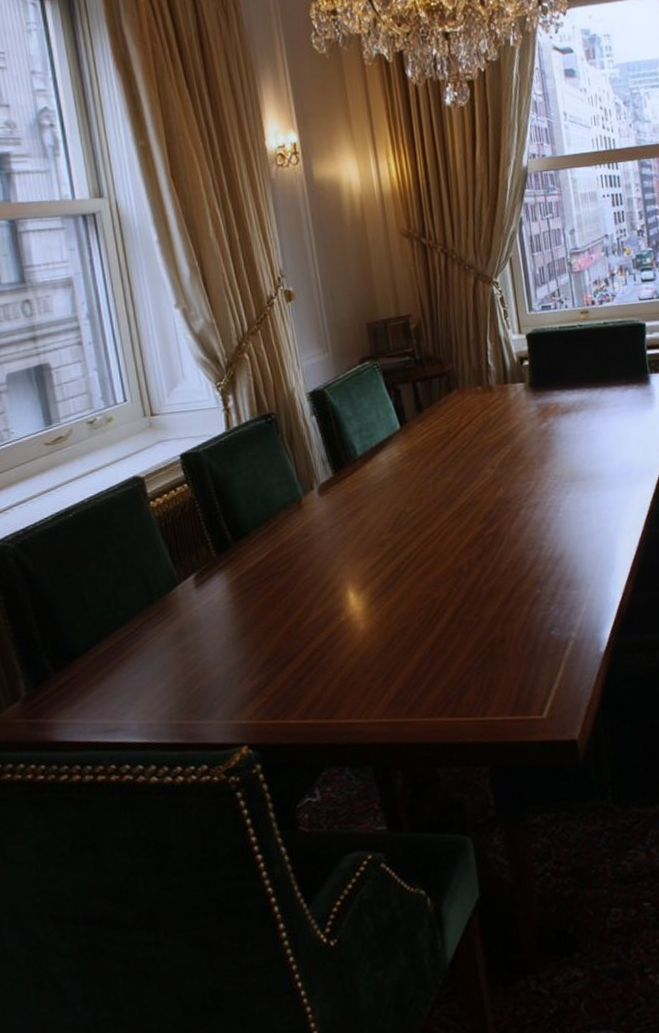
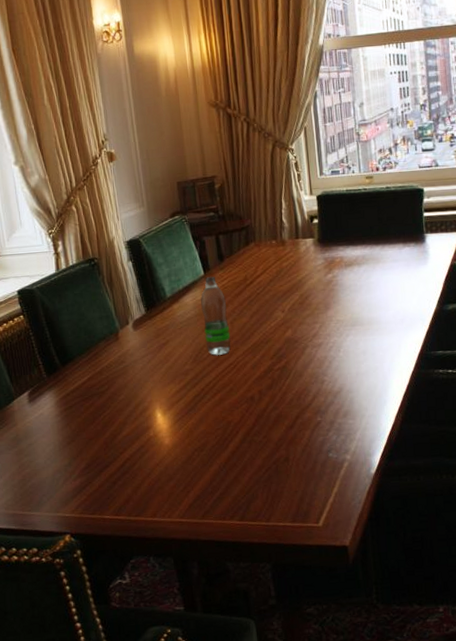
bottle: none [397,429,434,522] -> present [200,276,231,355]

